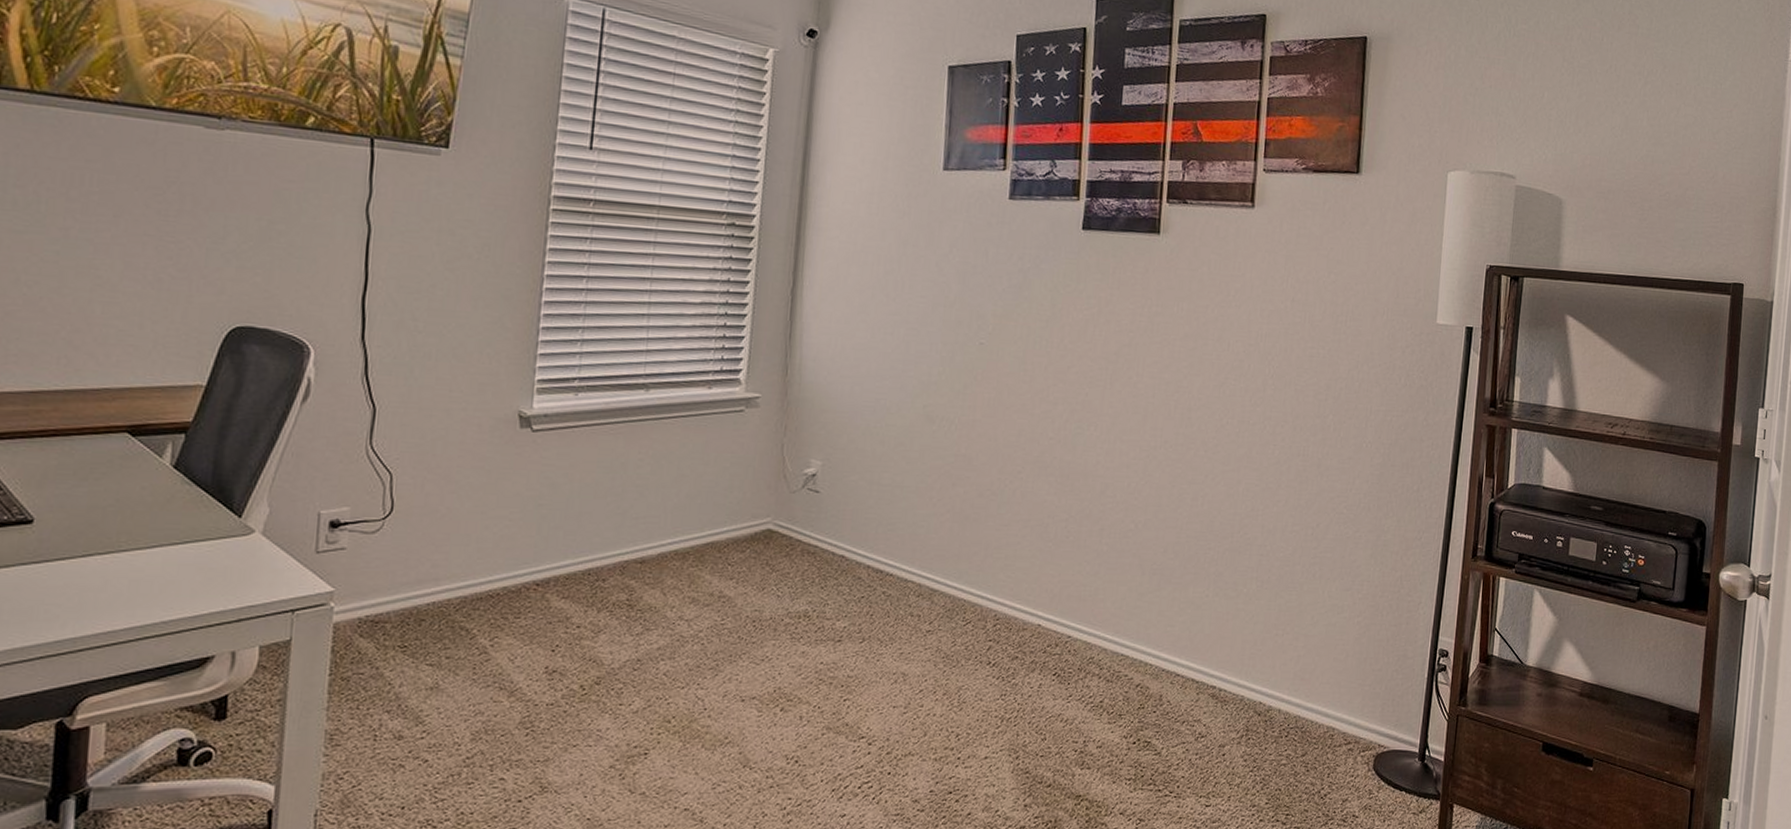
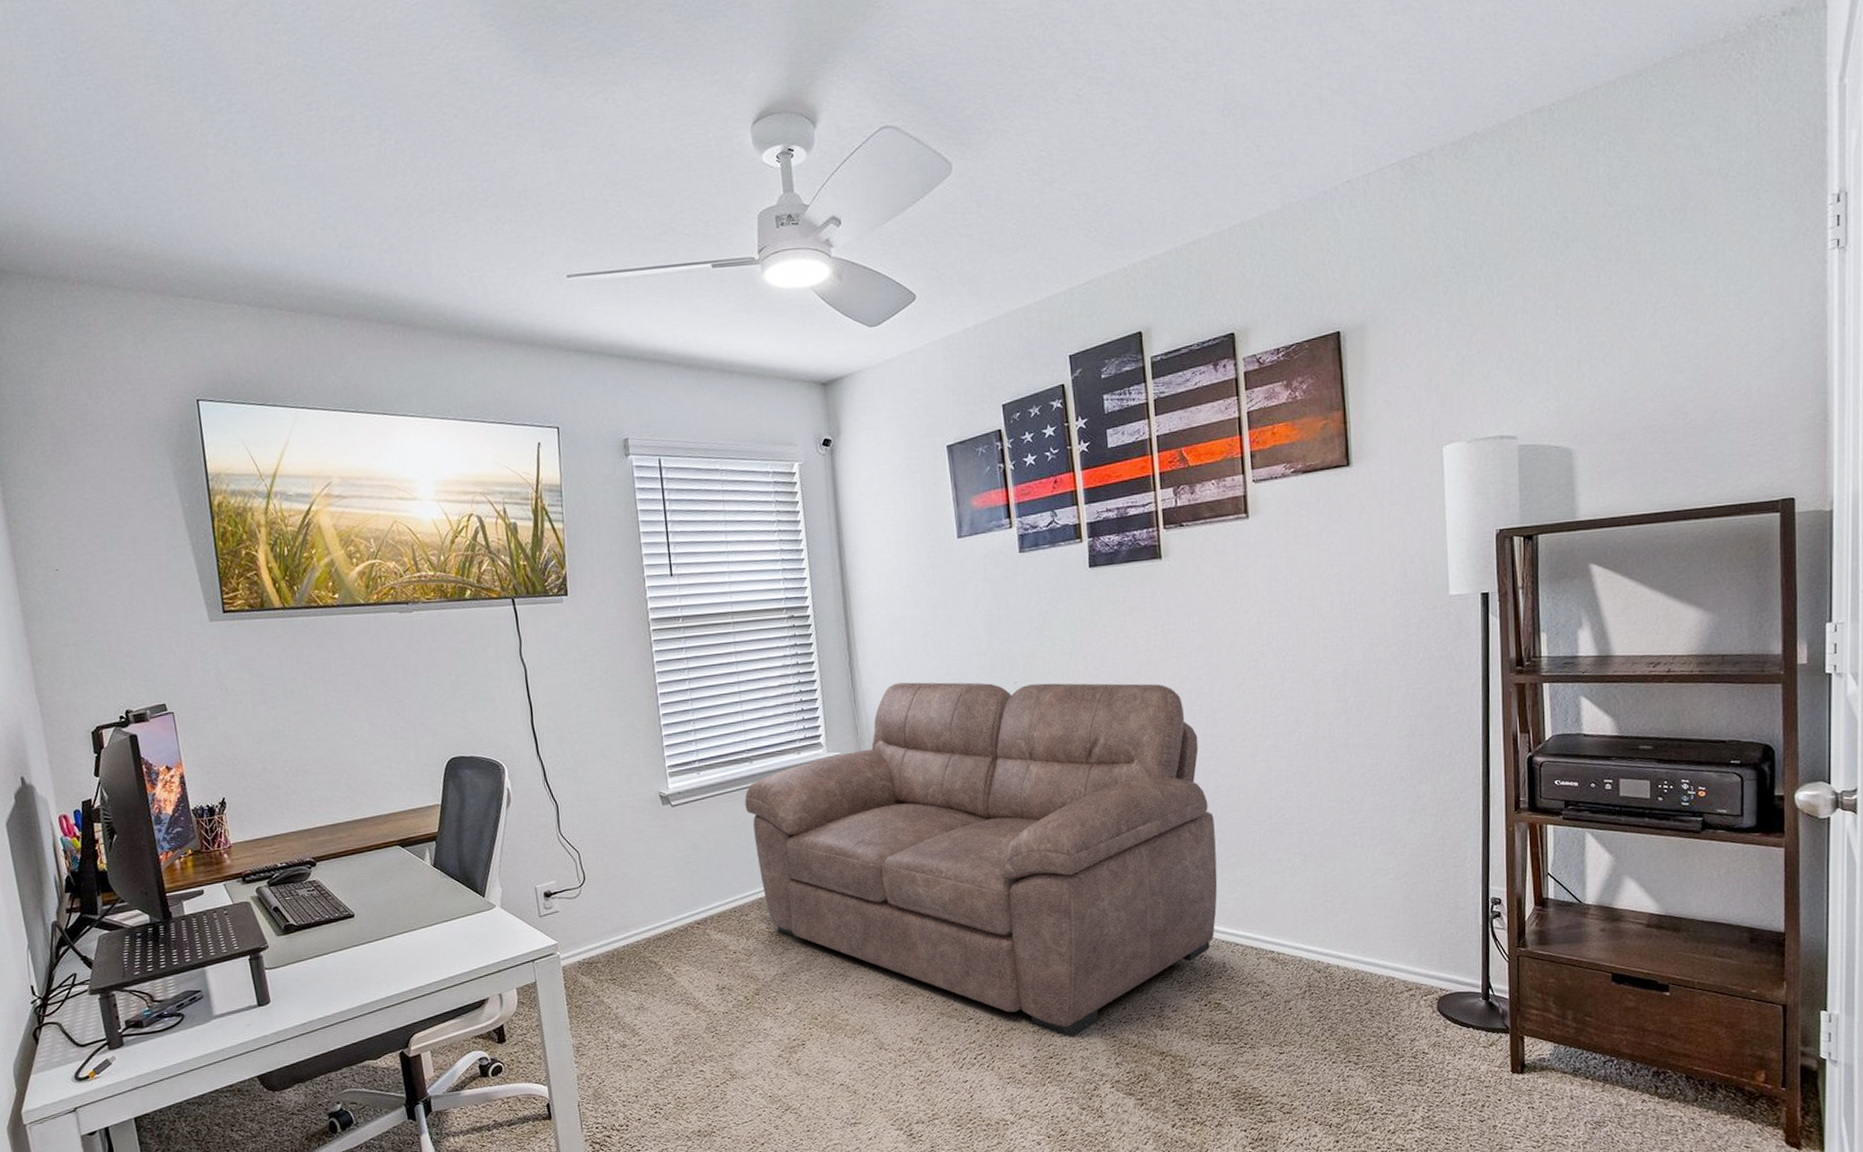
sofa: none [628,322,1174,770] -> present [744,682,1218,1037]

